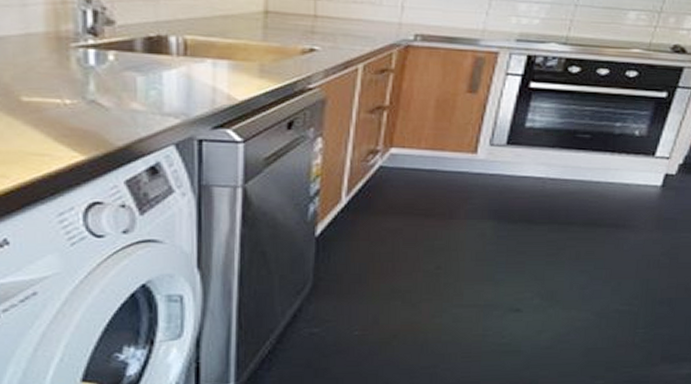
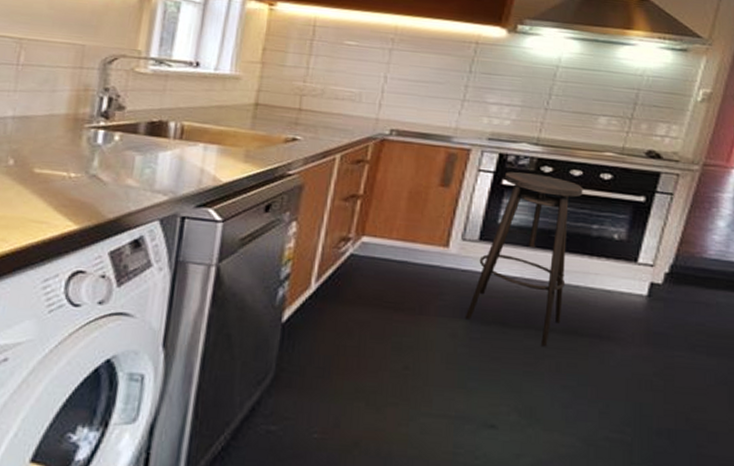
stool: none [493,74,609,239] -> present [465,172,583,347]

